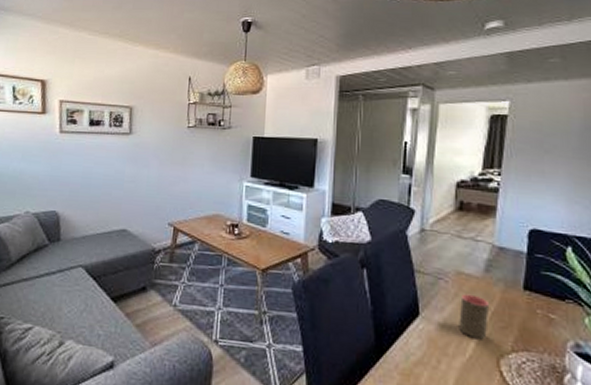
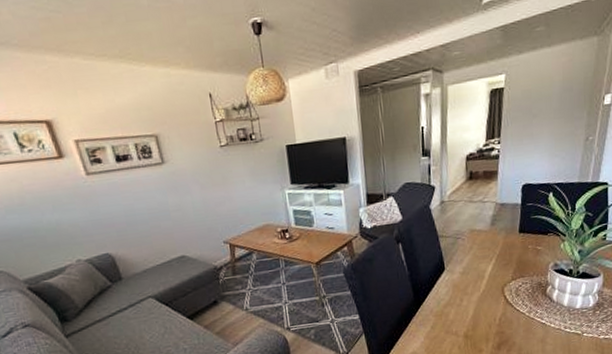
cup: present [459,293,490,340] -> none [474,245,496,278]

